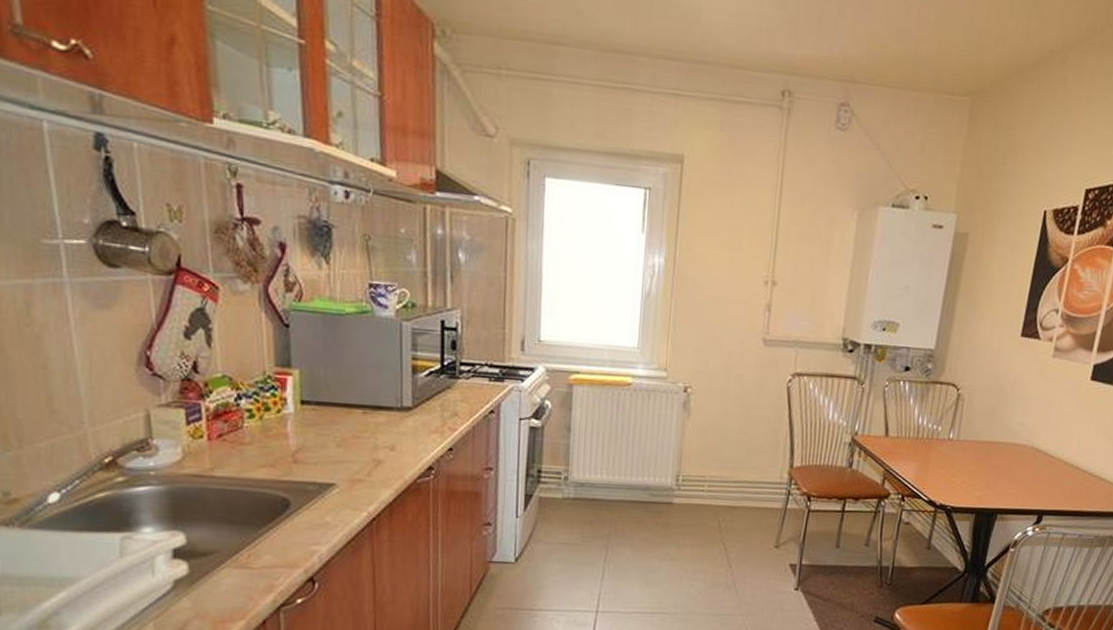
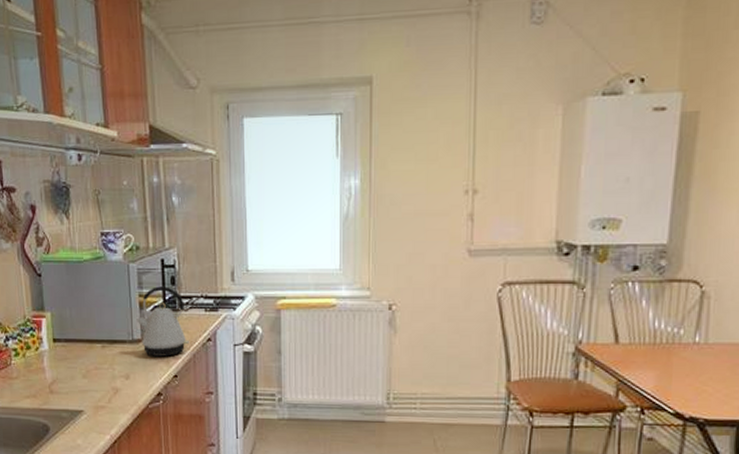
kettle: none [407,350,468,428] -> present [136,286,189,357]

